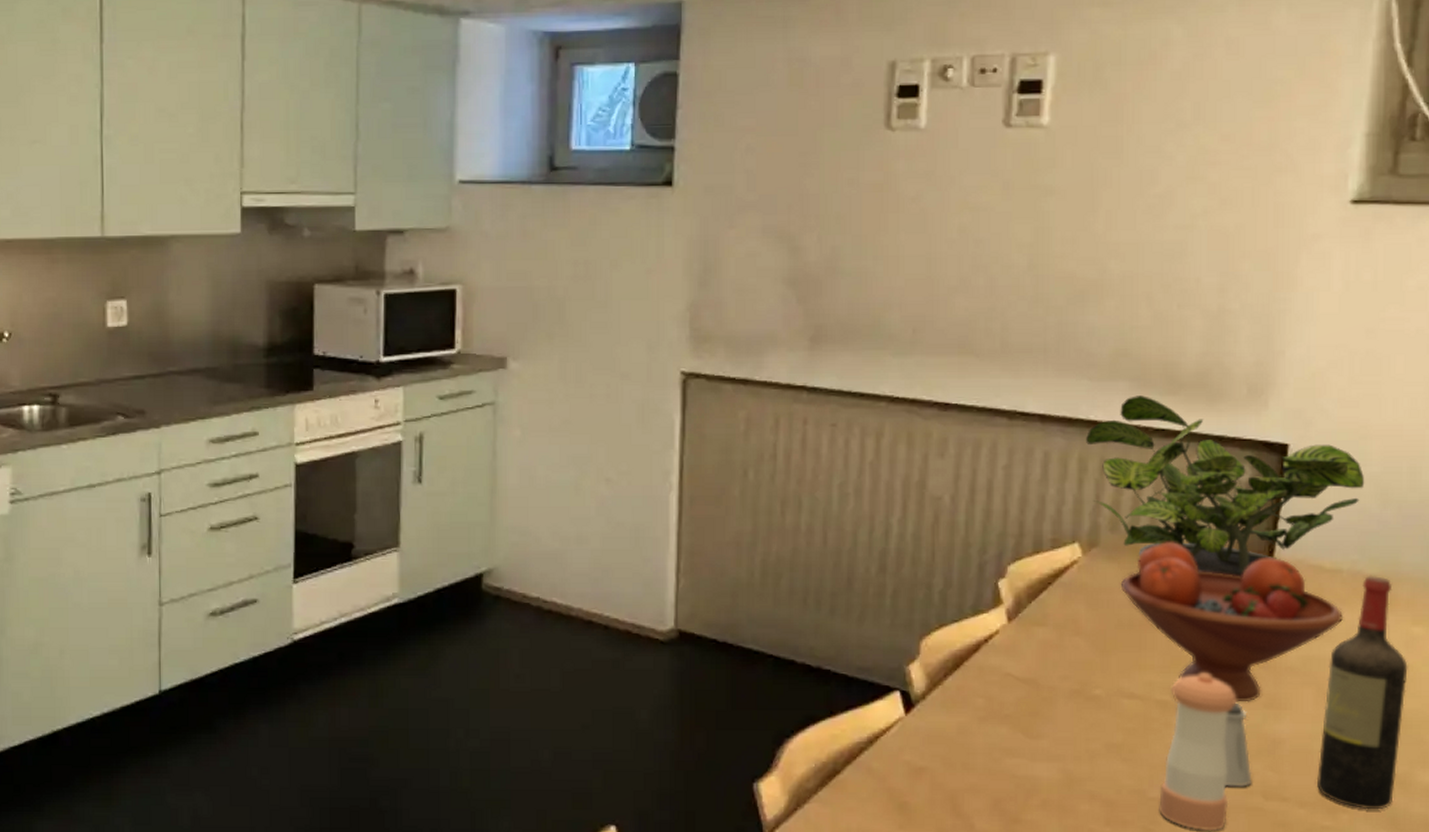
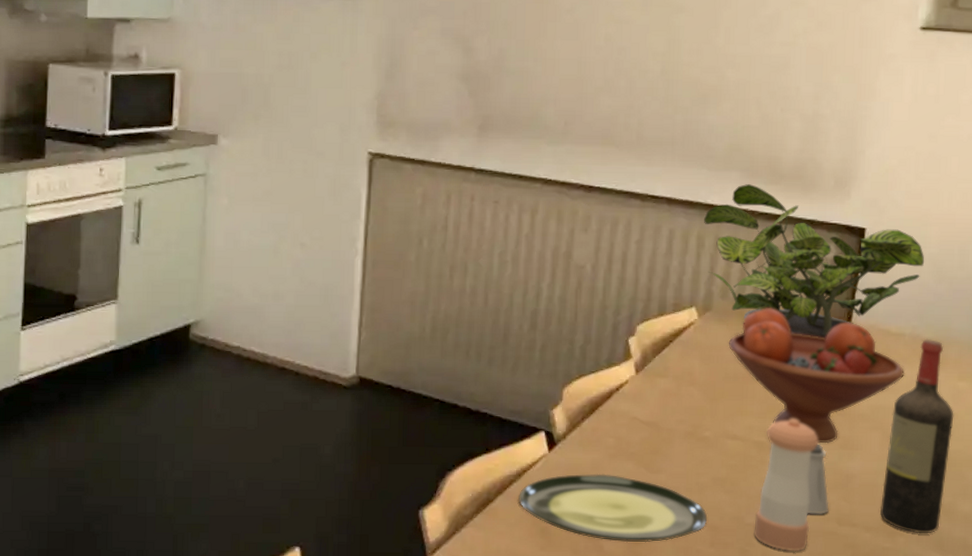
plate: none [871,739,1101,821] -> present [518,473,708,543]

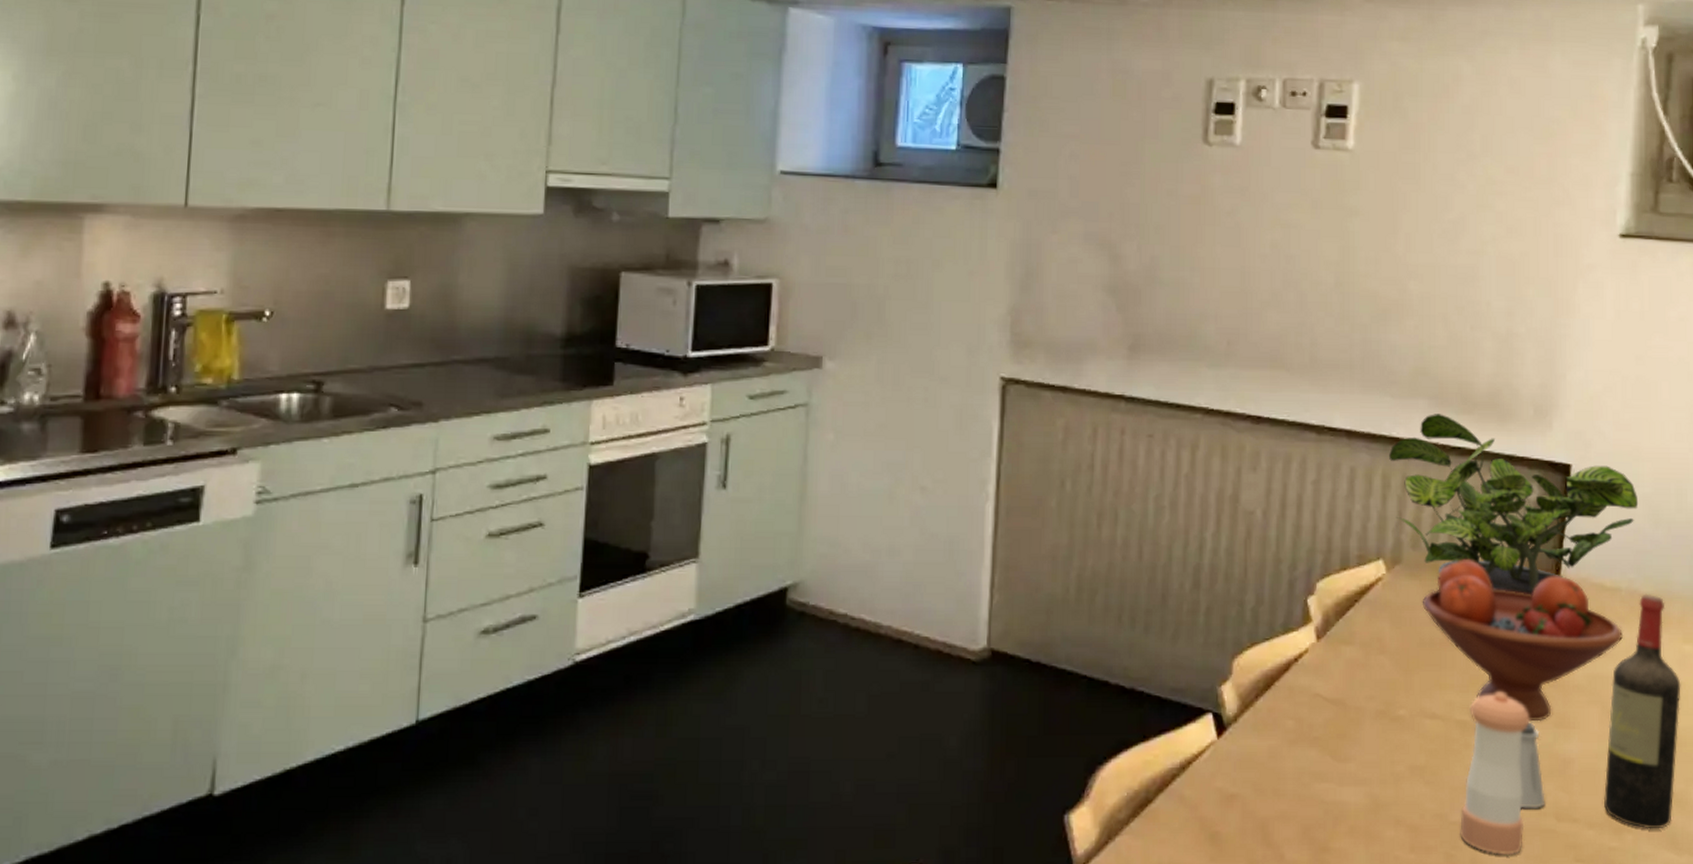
plate: present [518,473,708,543] -> none [1183,764,1406,849]

